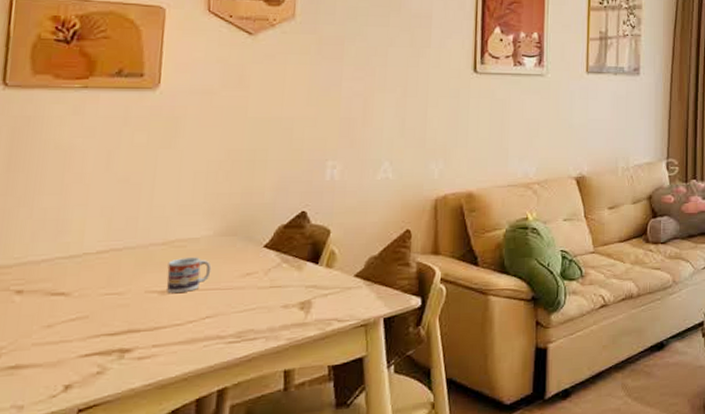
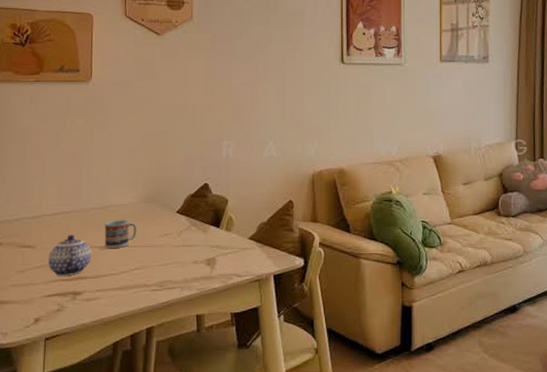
teapot: none [87,277,149,331] -> present [48,235,92,277]

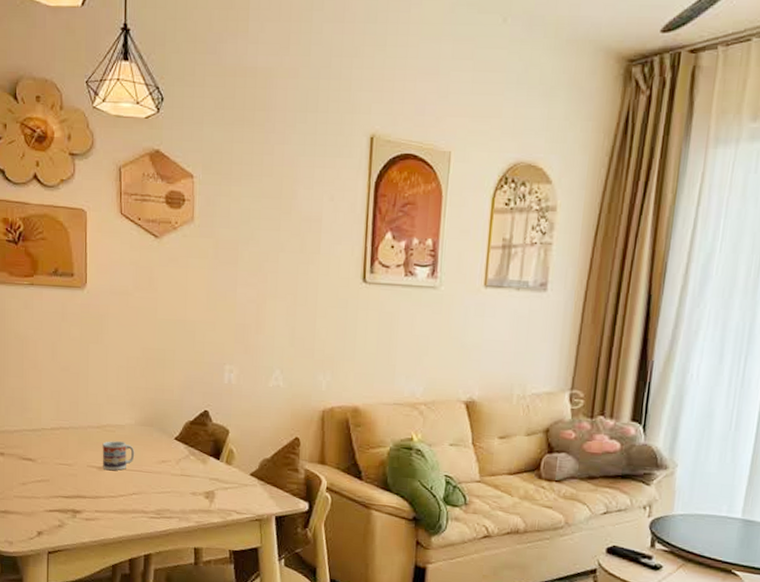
teapot: present [48,235,92,277] -> none [49,452,90,494]

